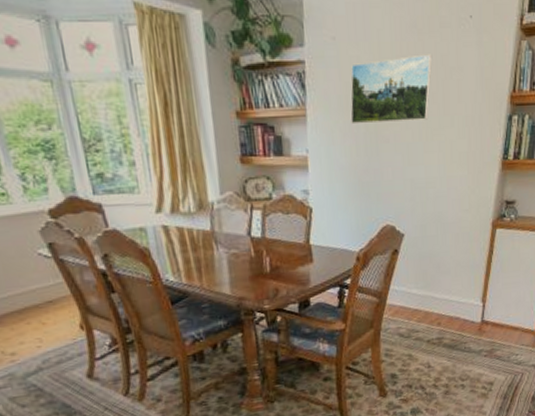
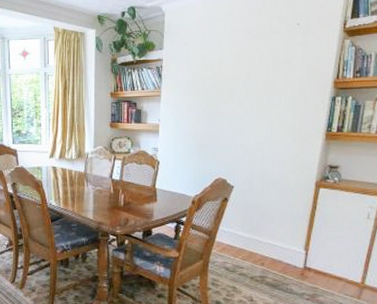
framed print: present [350,54,433,125] -> none [194,52,264,102]

